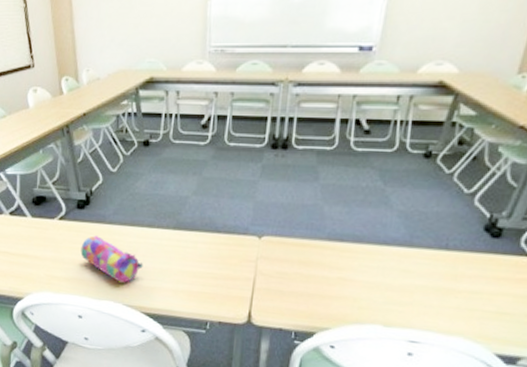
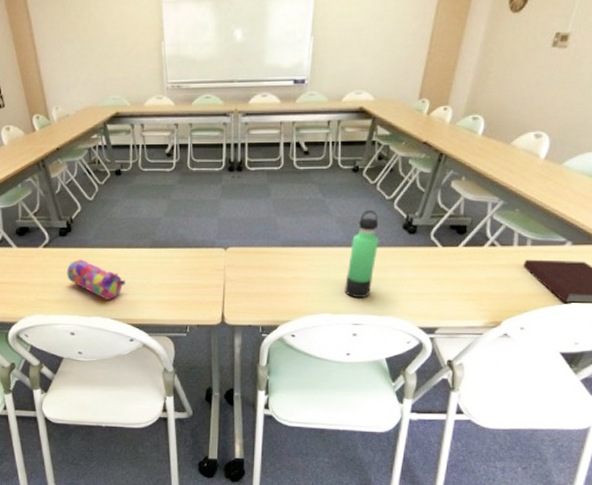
thermos bottle: none [401,205,453,311] -> present [344,210,379,298]

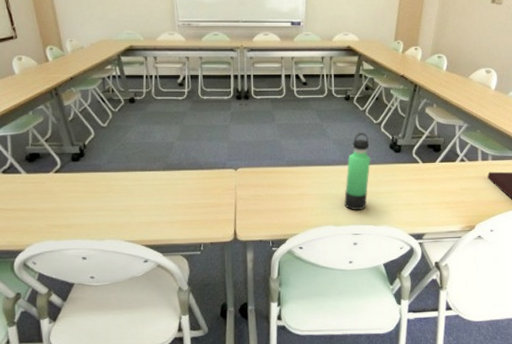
pencil case: present [67,259,126,299] -> none [79,183,140,222]

